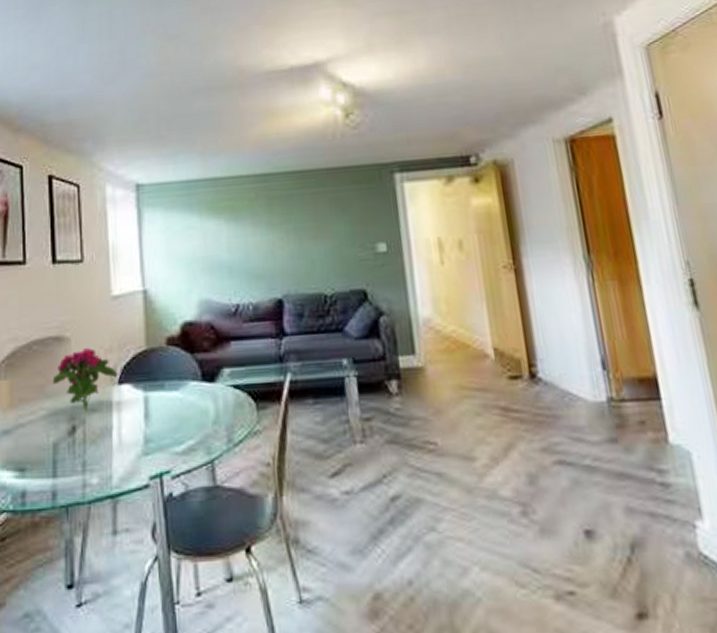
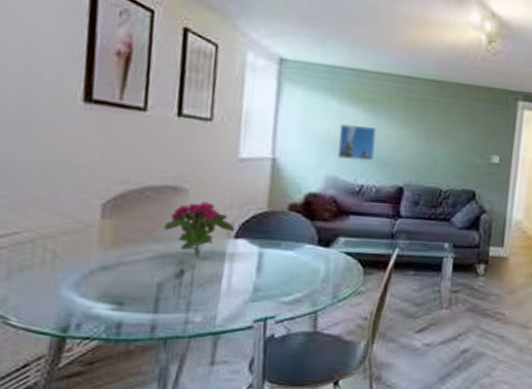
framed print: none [204,237,245,278] -> present [338,123,377,161]

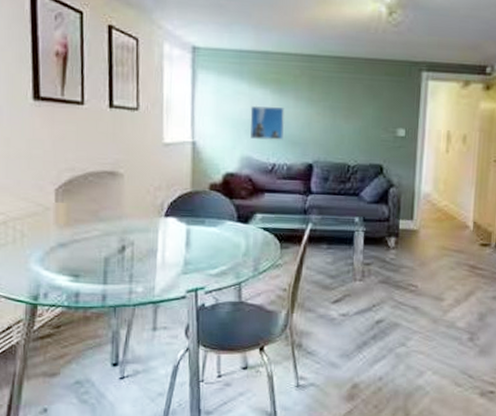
flower: present [163,202,235,259] -> none [105,184,165,236]

